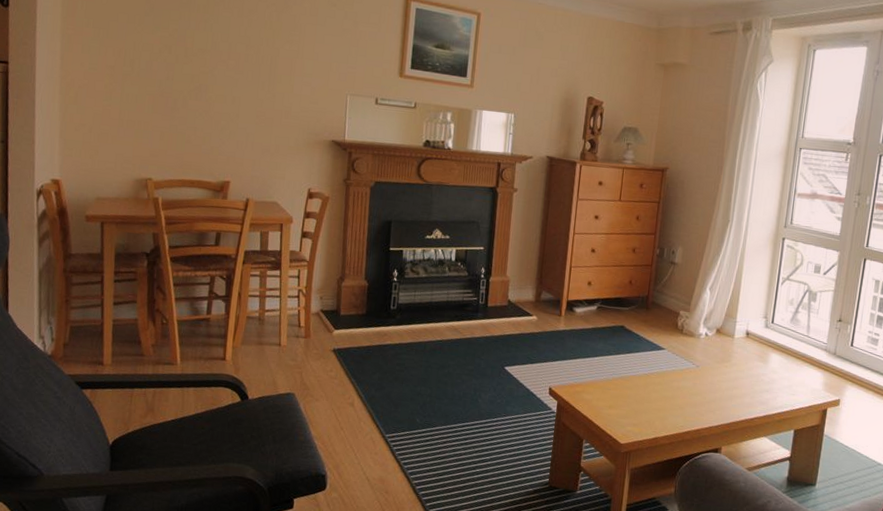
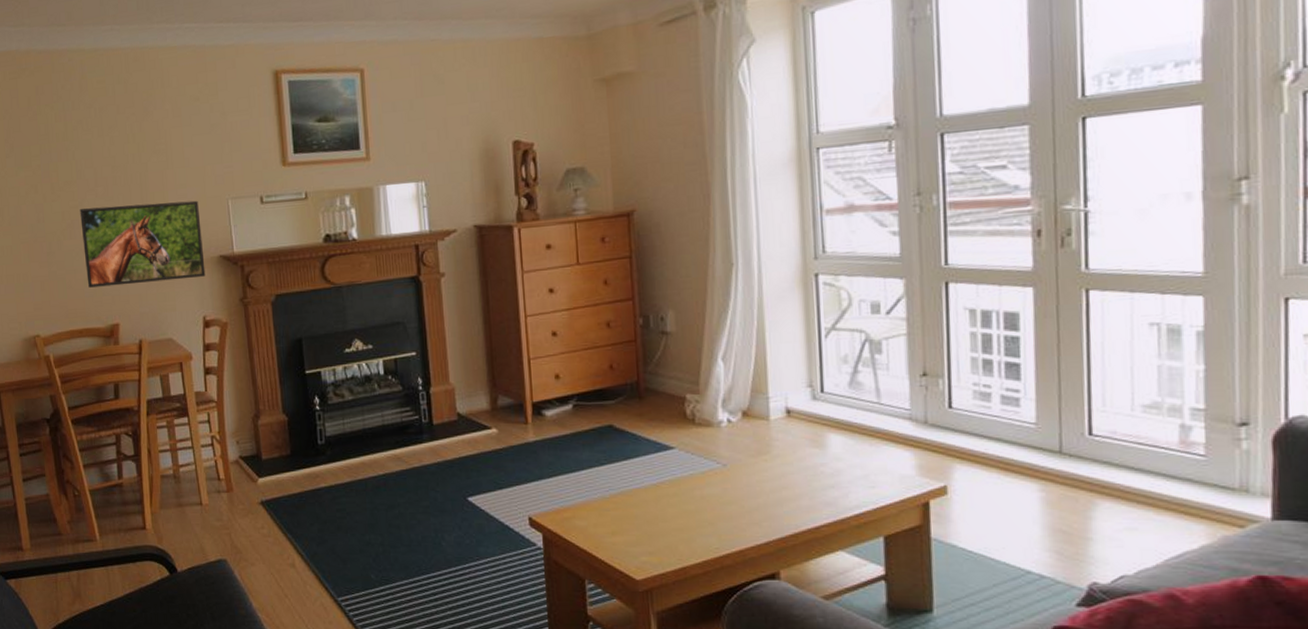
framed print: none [206,76,320,155] -> present [80,200,206,288]

